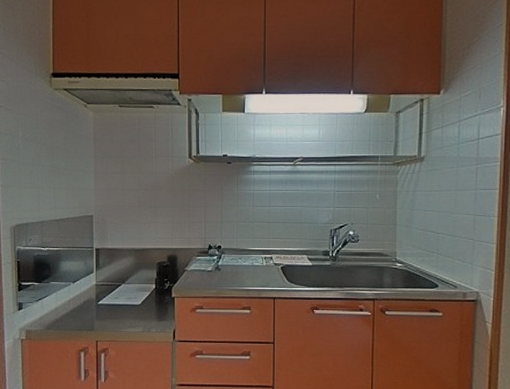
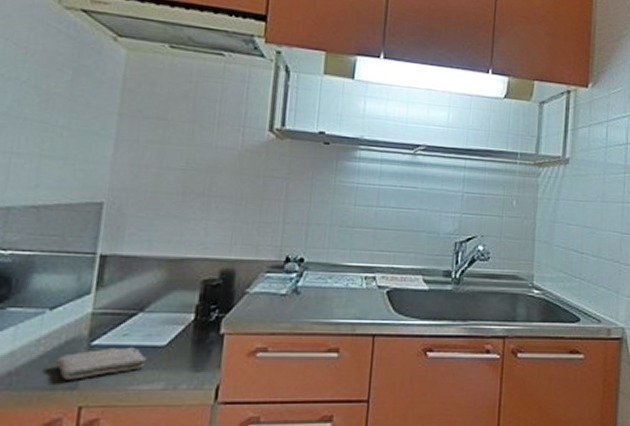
washcloth: none [80,305,130,325] -> present [56,346,147,380]

